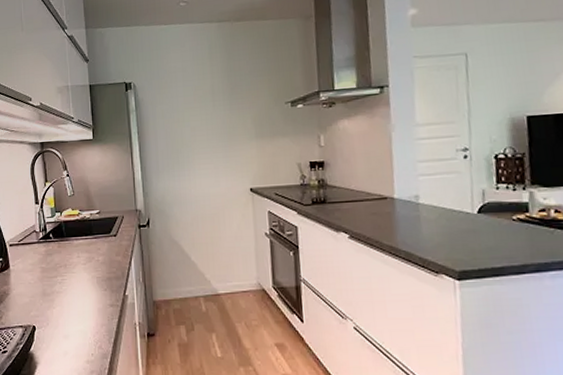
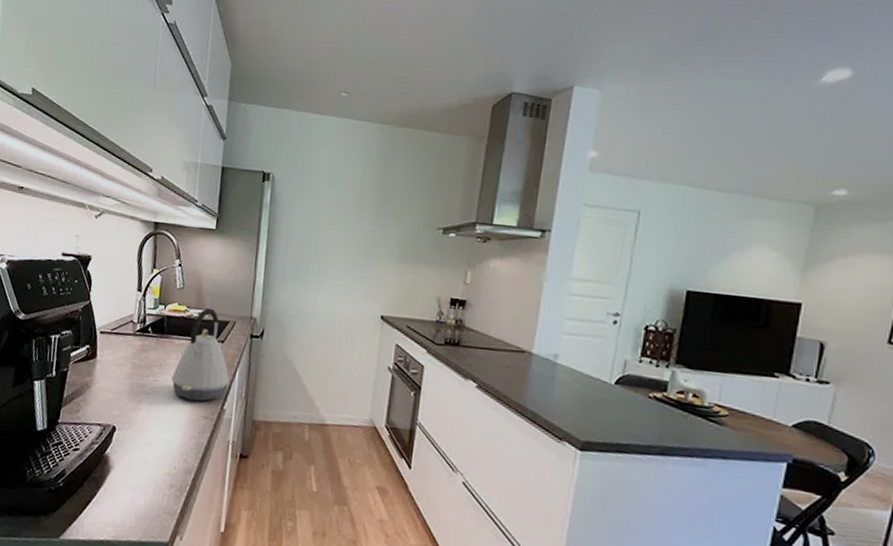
kettle: none [76,208,127,292] -> present [171,307,230,401]

